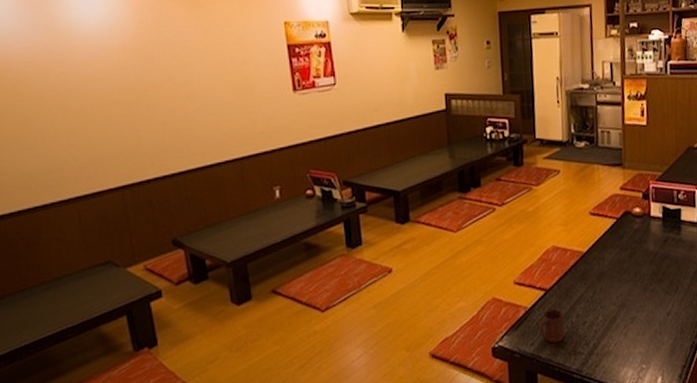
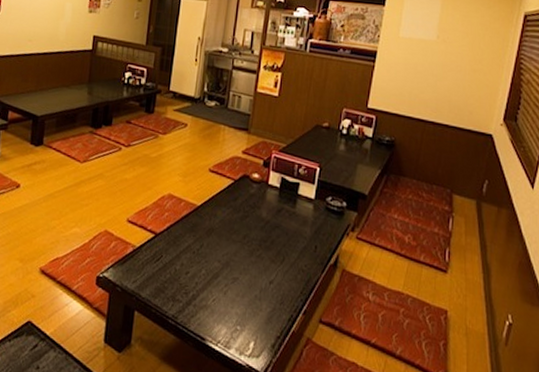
cup: present [539,308,564,343] -> none [143,252,169,286]

